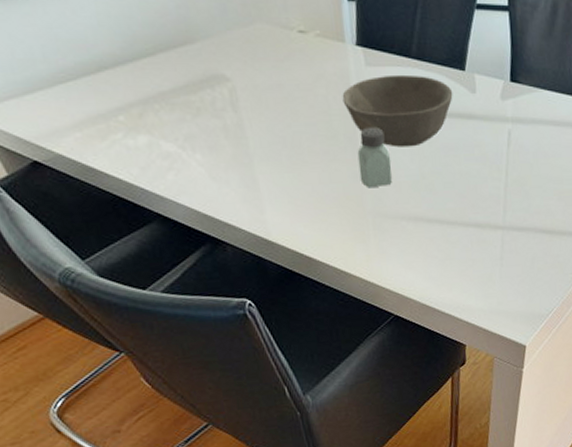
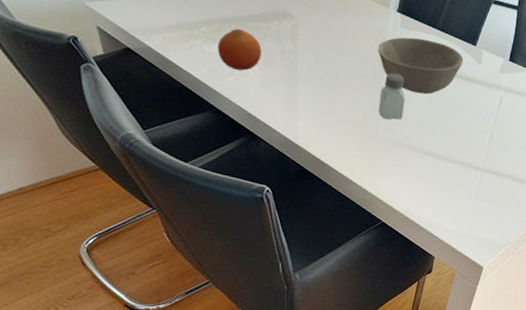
fruit: none [143,109,201,162] -> present [217,28,262,71]

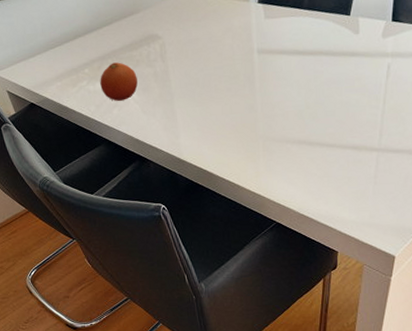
bowl: present [377,37,464,95] -> none [244,23,338,83]
saltshaker: present [378,73,406,120] -> none [254,68,281,117]

